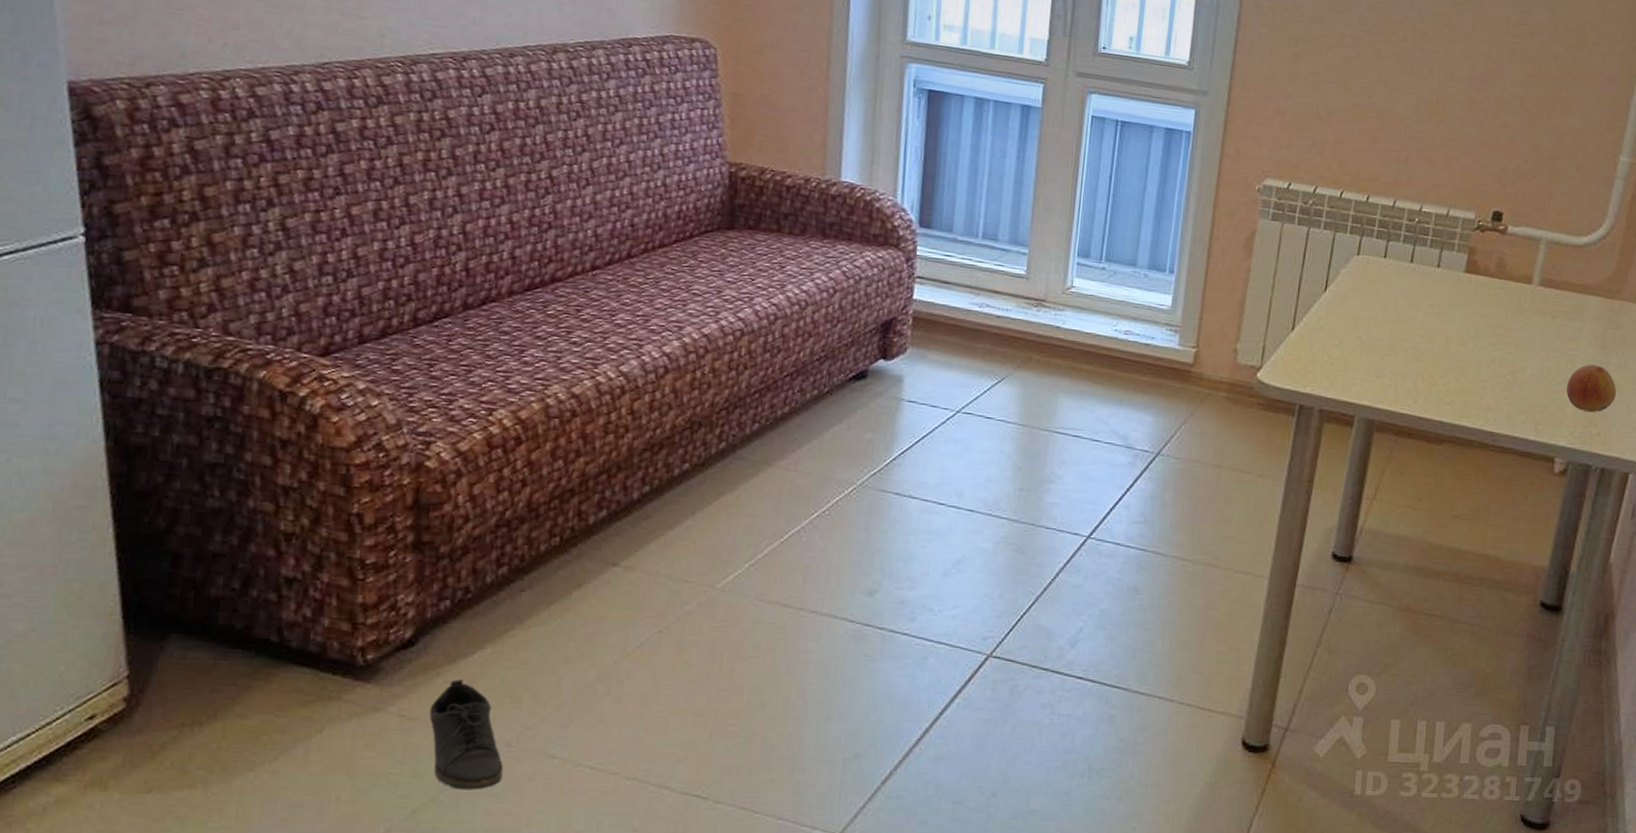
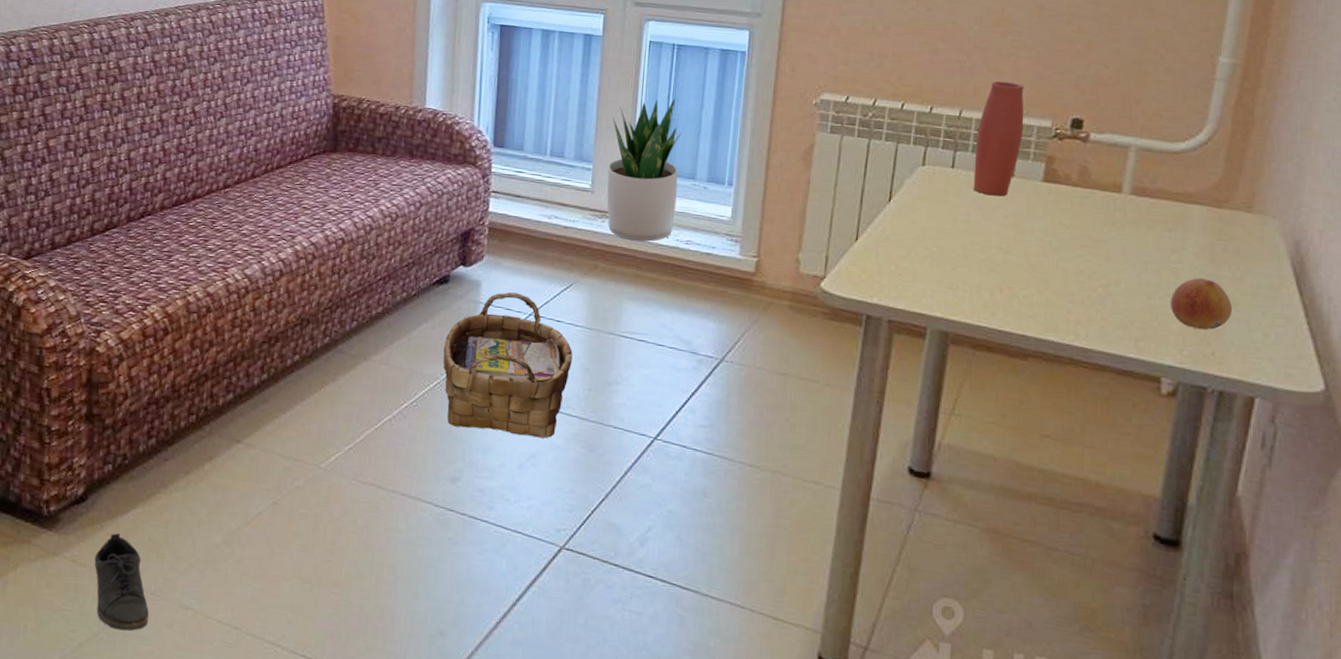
woven basket: none [859,387,1004,543] -> present [443,292,573,439]
planter: none [1042,179,1124,333] -> present [606,98,682,243]
vase: none [1402,172,1453,287] -> present [973,81,1024,197]

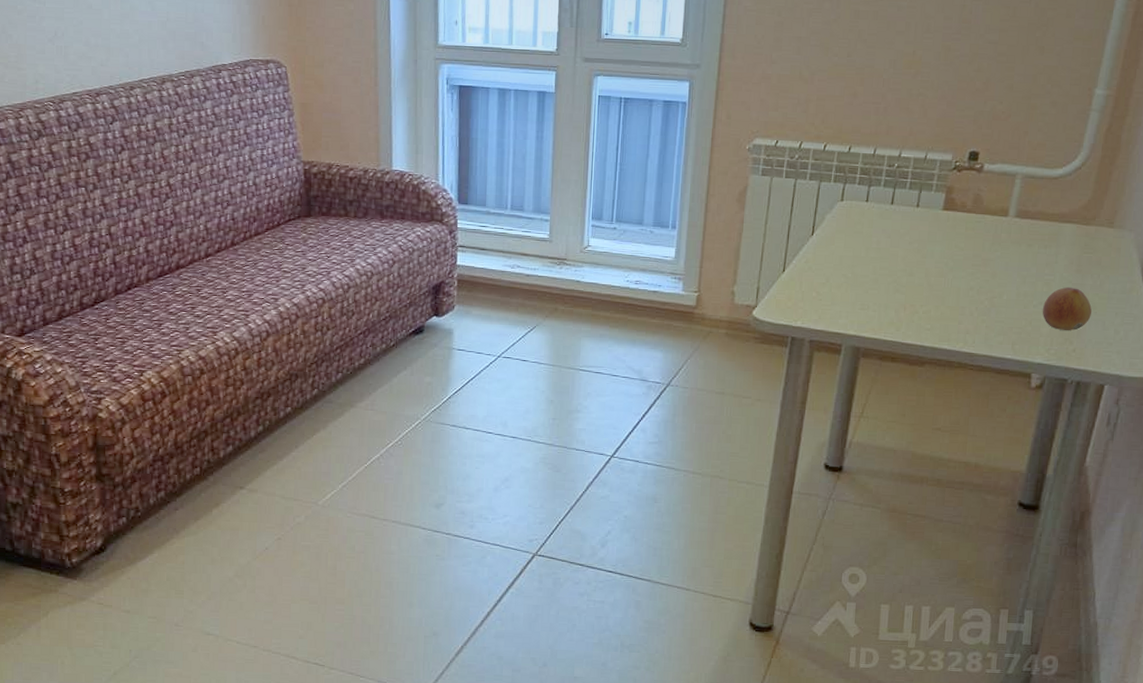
shoe: present [94,533,149,631] -> none [119,576,174,658]
woven basket: present [443,292,573,439] -> none [422,337,538,464]
planter: present [606,98,682,243] -> none [563,149,630,285]
vase: present [973,81,1024,197] -> none [884,120,930,225]

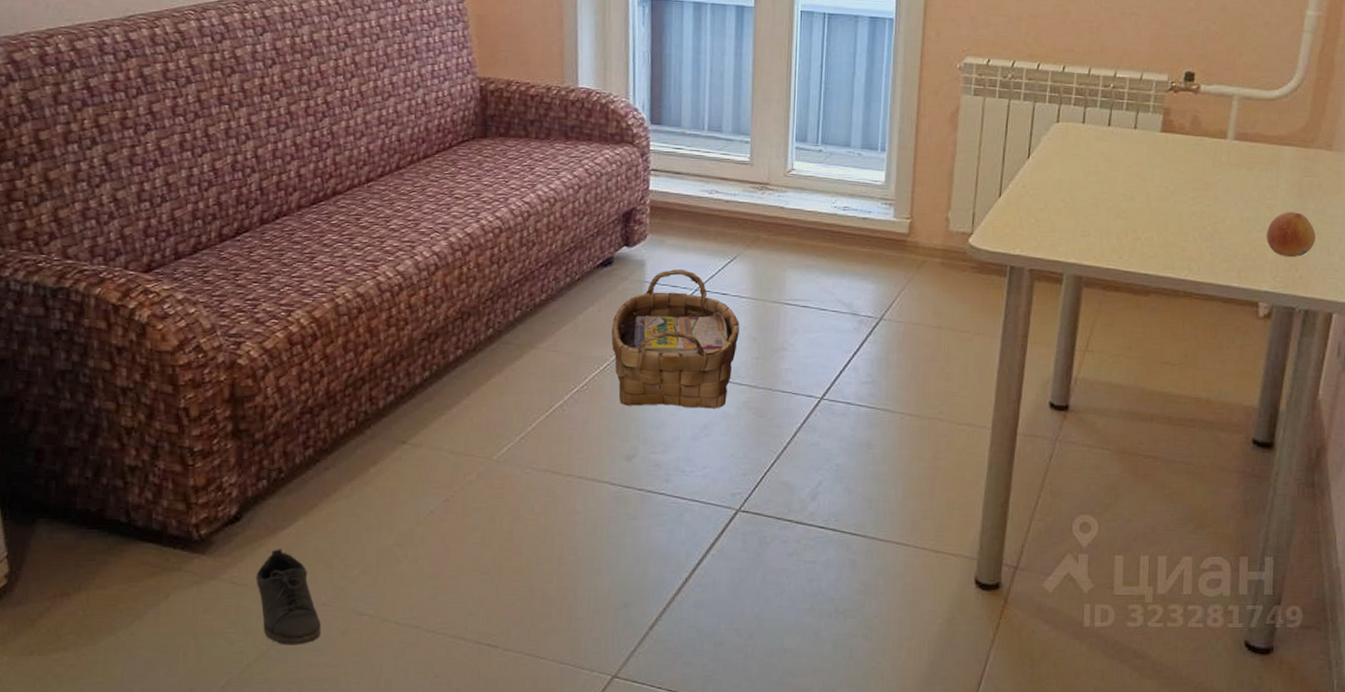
shoe: none [119,576,174,658] -> present [256,549,321,645]
woven basket: none [422,337,538,464] -> present [611,268,739,409]

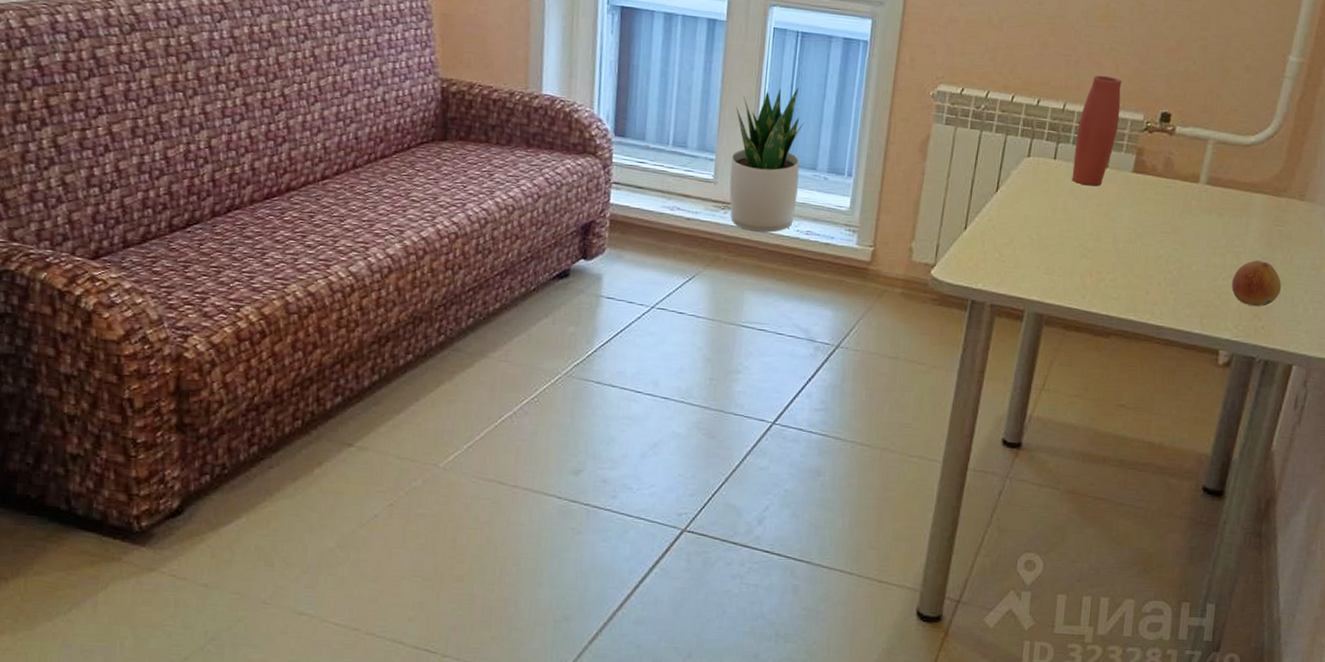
shoe: present [256,549,321,645] -> none [195,544,260,641]
woven basket: present [611,268,739,409] -> none [564,285,695,428]
planter: none [765,67,836,211] -> present [729,87,805,234]
vase: none [1101,39,1145,148] -> present [1071,75,1122,187]

